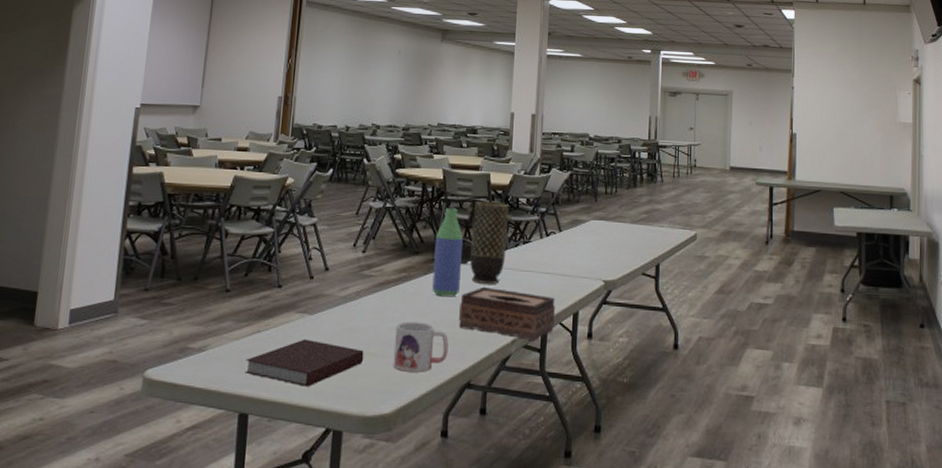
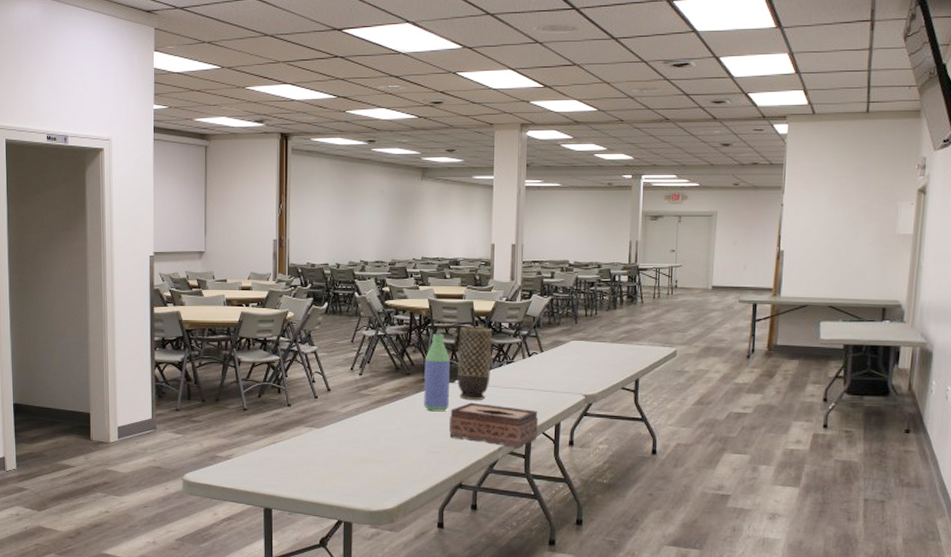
notebook: present [244,339,364,387] -> none [266,448,366,487]
mug: present [393,321,449,372] -> none [392,433,441,475]

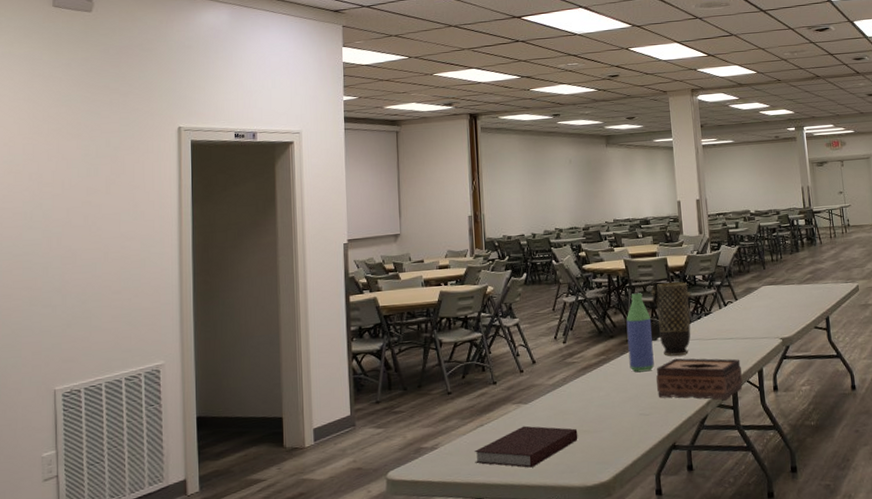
notebook: none [266,448,366,487] -> present [474,425,578,468]

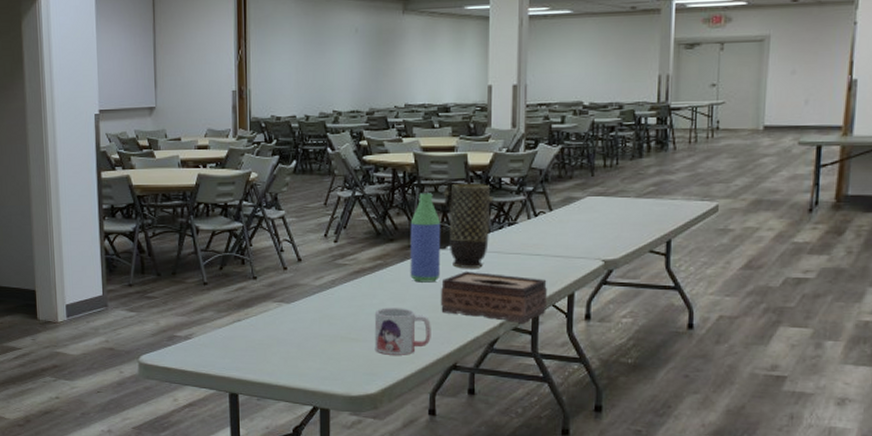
notebook: present [474,425,578,468] -> none [230,326,345,369]
mug: none [602,397,652,443] -> present [374,308,431,355]

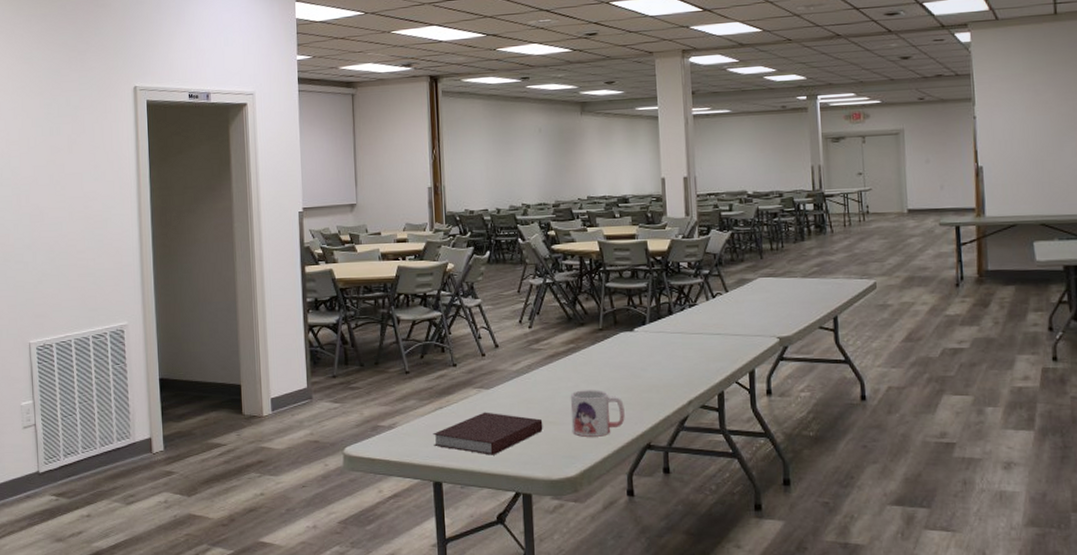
notebook: none [230,326,345,369] -> present [433,412,543,455]
bottle: present [410,193,440,283] -> none [598,278,629,364]
tissue box: present [441,271,547,324] -> none [631,351,731,402]
vase: present [443,184,494,268] -> none [627,268,674,349]

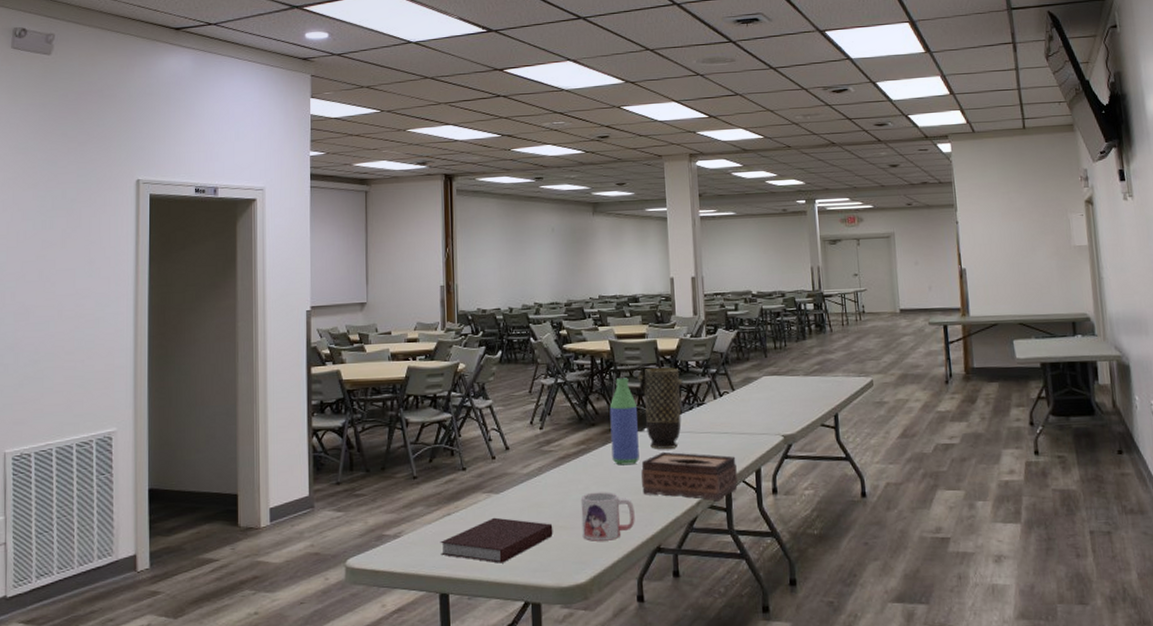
bottle: none [598,278,629,364] -> present [609,378,639,466]
vase: none [627,268,674,349] -> present [637,367,683,449]
tissue box: none [631,351,731,402] -> present [641,451,738,502]

